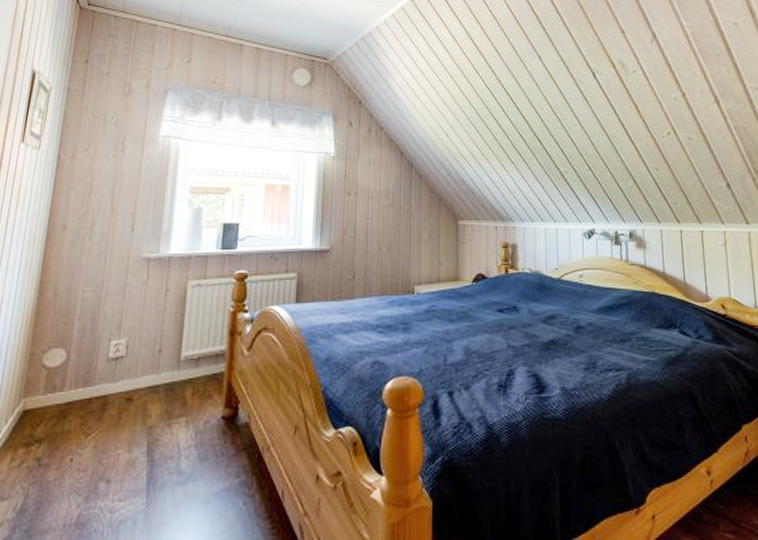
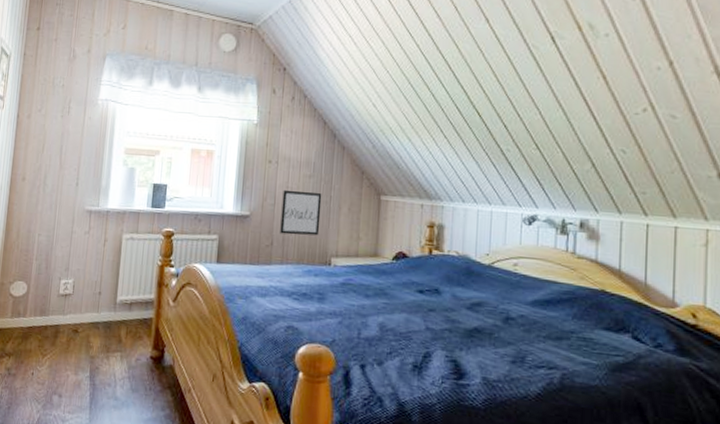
wall art: none [362,221,402,266] -> present [280,189,322,236]

